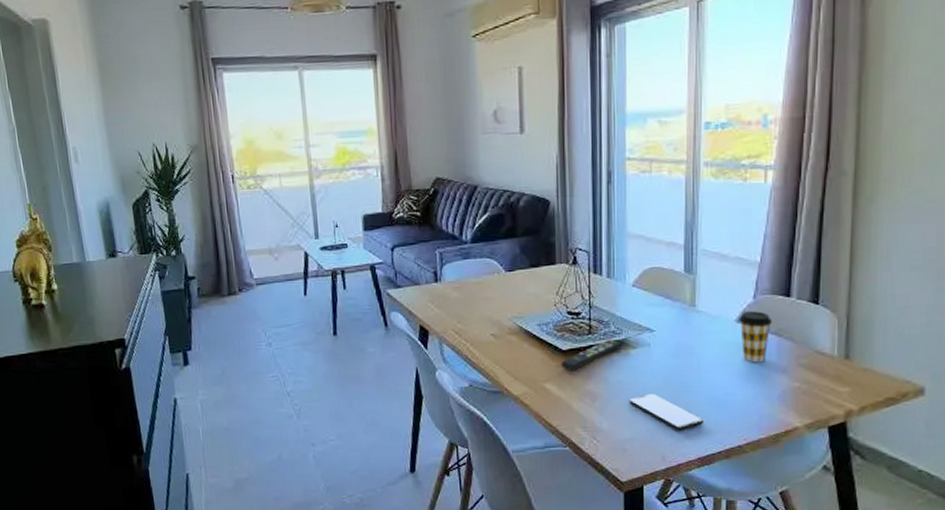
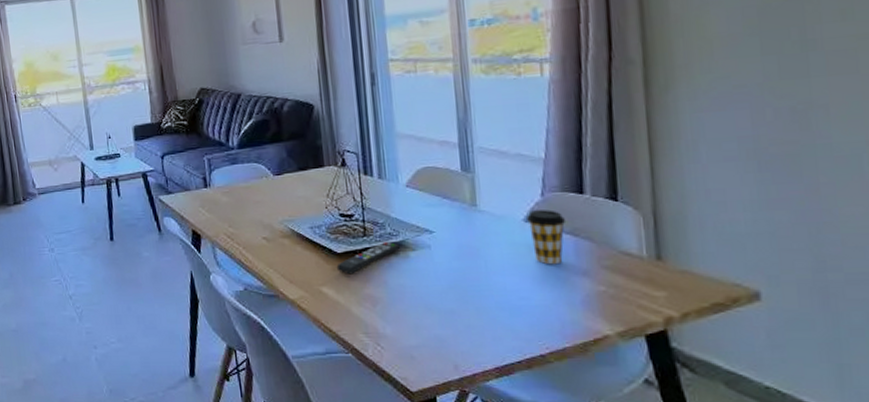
smartphone: present [630,393,705,430] -> none [413,298,499,337]

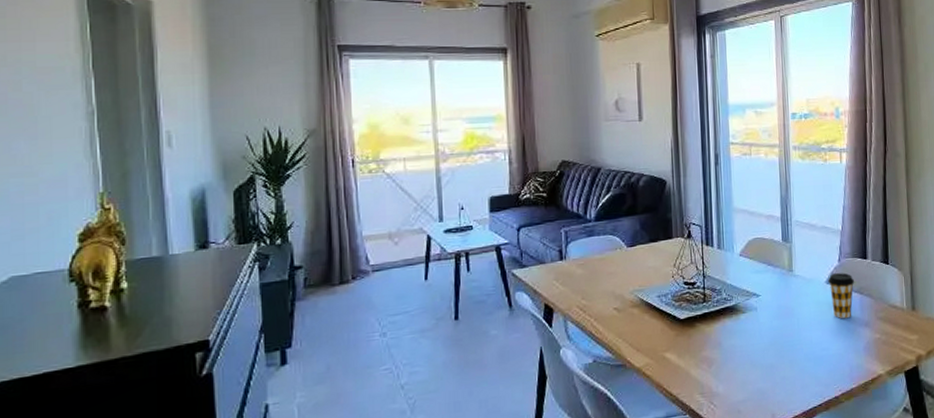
remote control: present [336,241,400,275] -> none [679,305,733,339]

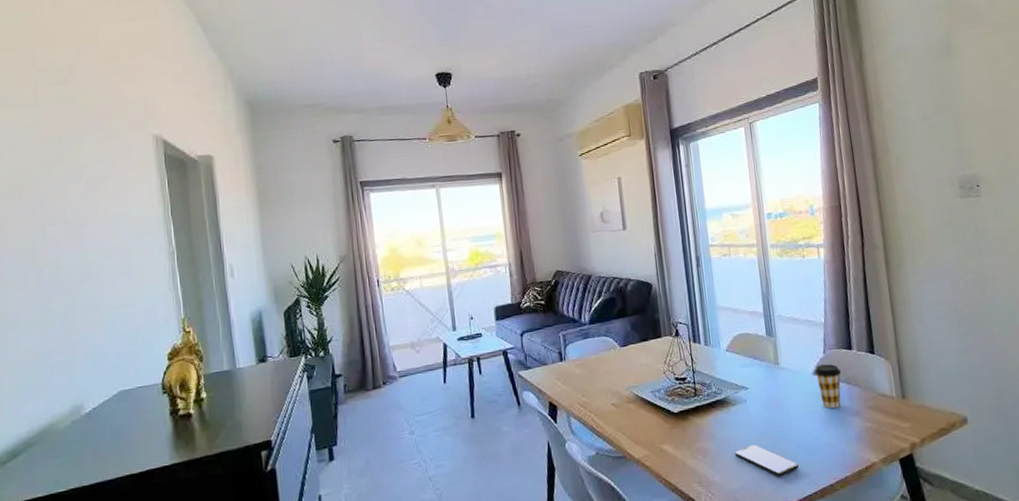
smartphone: none [741,354,806,388] -> present [735,444,800,476]

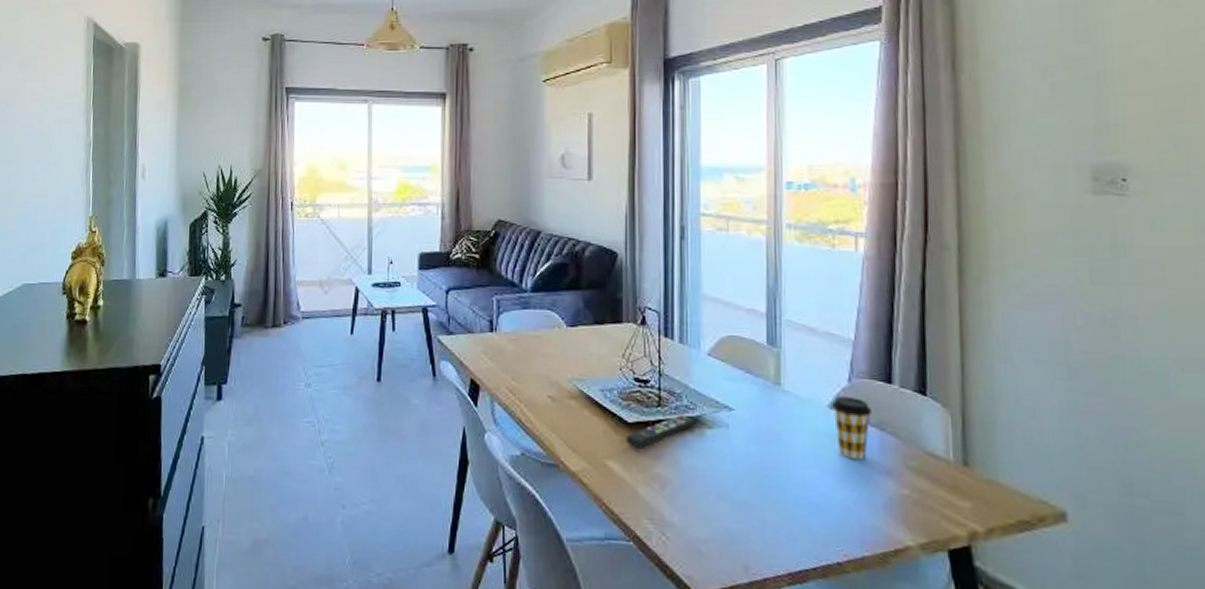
remote control: none [673,399,723,431] -> present [625,414,696,449]
smartphone: present [735,444,800,476] -> none [705,485,795,535]

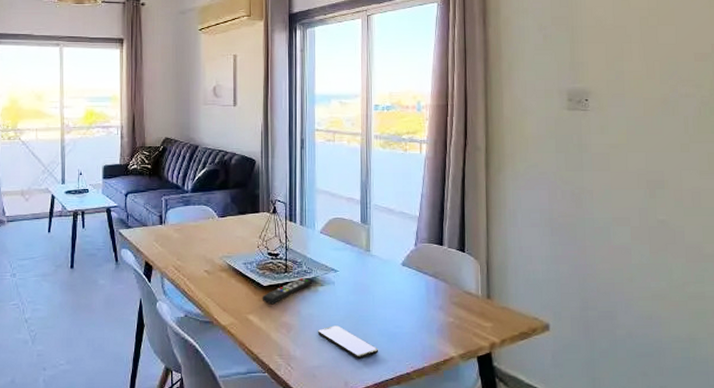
smartphone: none [705,485,795,535] -> present [318,325,379,359]
coffee cup: present [832,396,873,460] -> none [404,257,431,300]

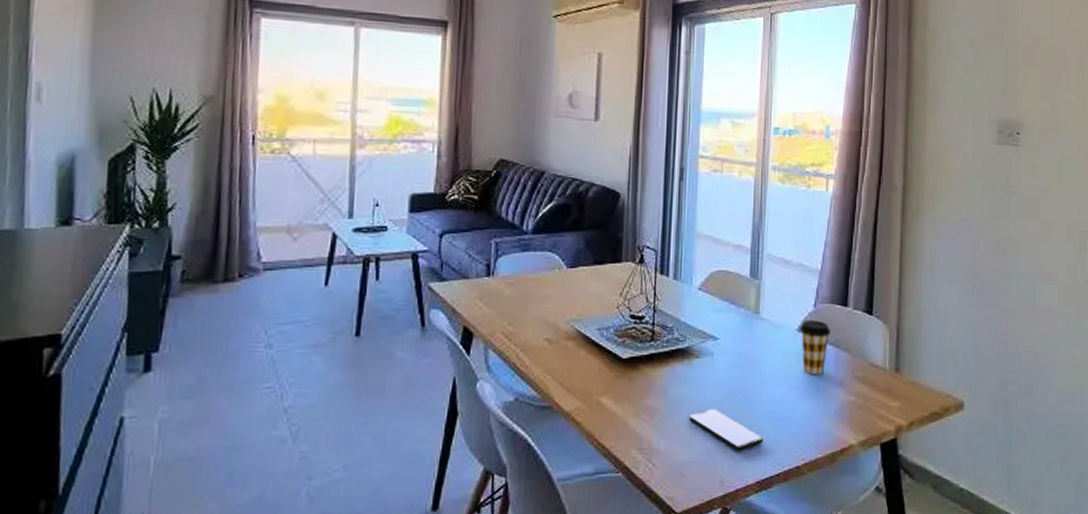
remote control: present [262,277,312,305] -> none [619,347,685,383]
coffee cup: none [404,257,431,300] -> present [800,320,831,375]

